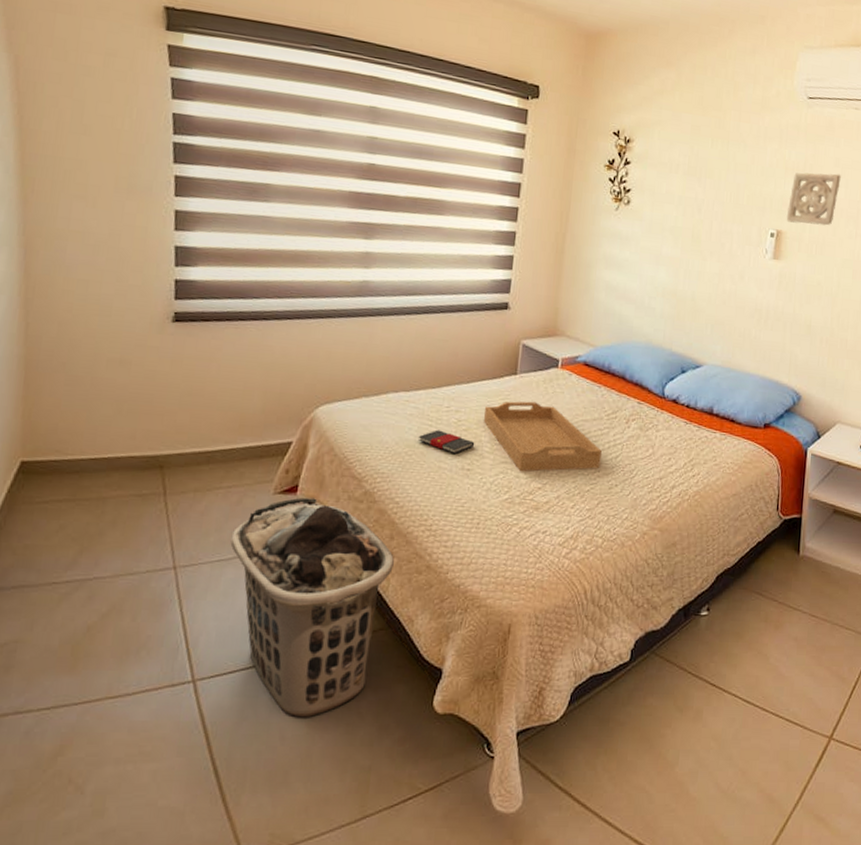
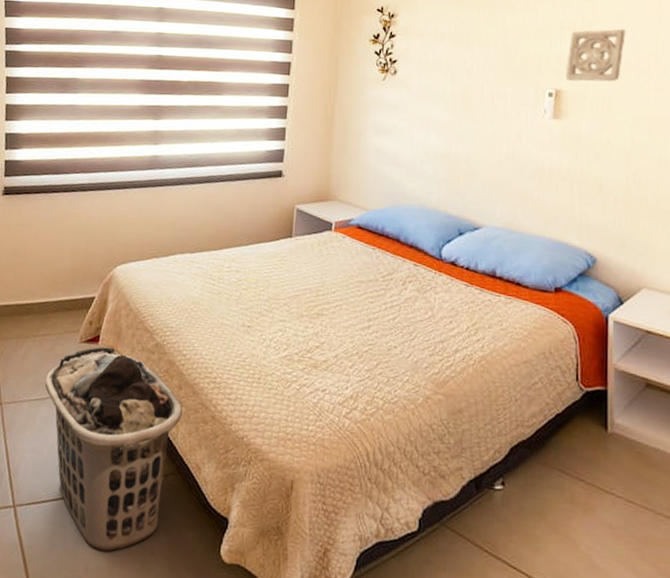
book: present [418,429,475,454] -> none [202,288,254,311]
serving tray: present [483,401,602,472] -> none [261,262,379,331]

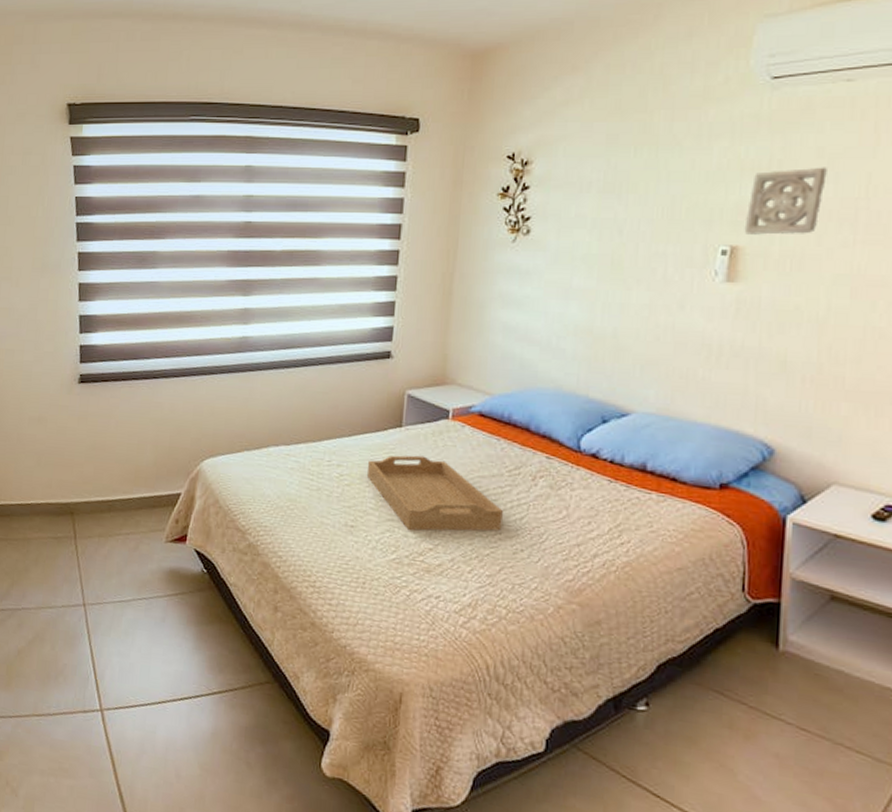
clothes hamper: present [44,347,183,553] -> none [129,547,280,761]
serving tray: none [261,262,379,331] -> present [366,455,503,532]

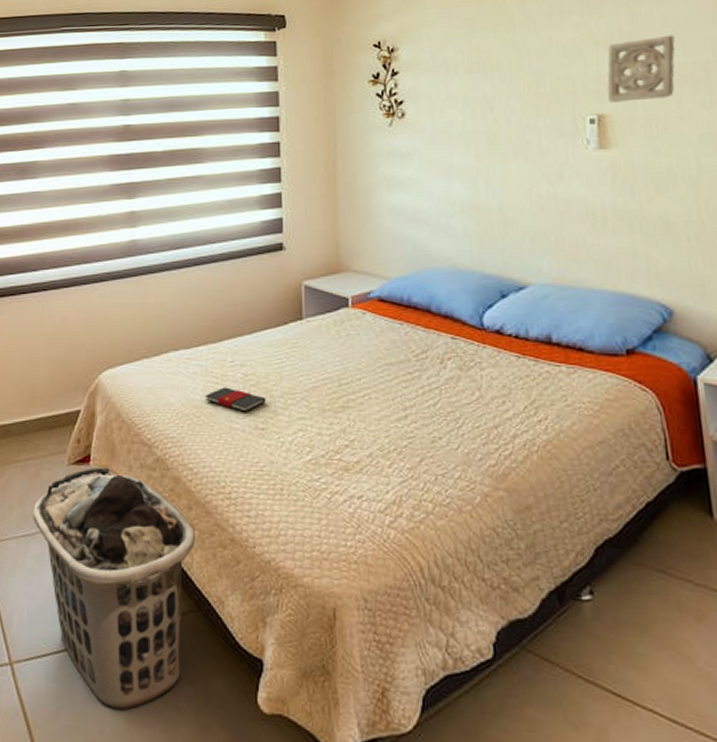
clothes hamper: none [129,547,280,761] -> present [32,467,196,711]
book: none [299,484,359,509] -> present [204,387,267,412]
serving tray: present [366,455,503,532] -> none [271,347,416,428]

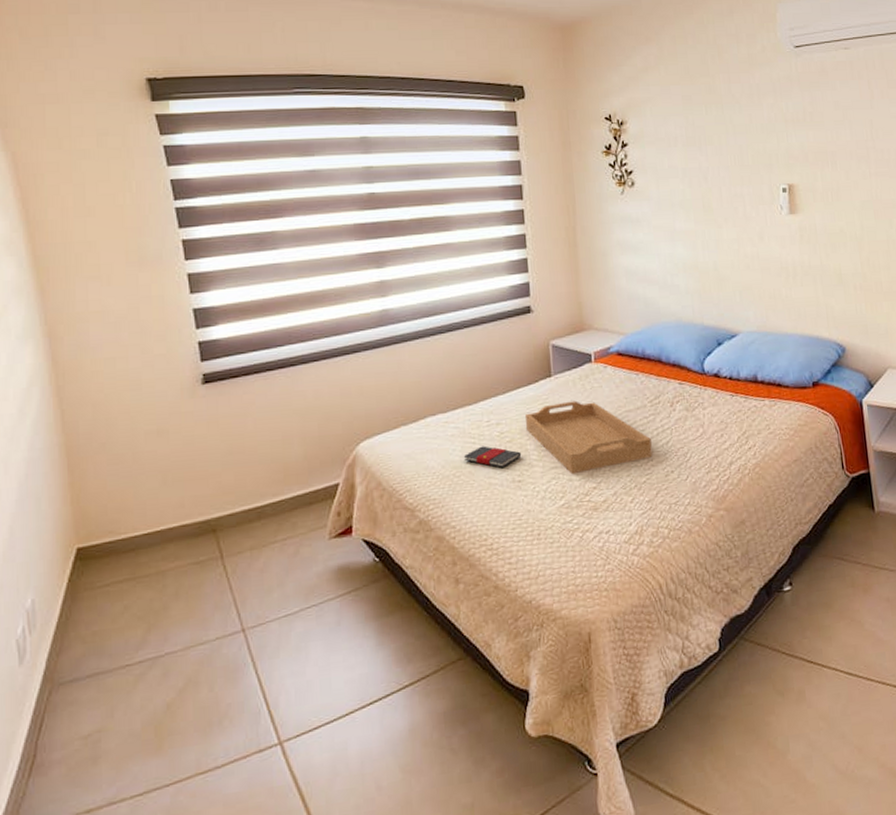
clothes hamper: present [32,467,196,711] -> none [294,536,462,765]
serving tray: none [271,347,416,428] -> present [524,401,653,475]
wall ornament: present [607,34,675,103] -> none [795,117,844,174]

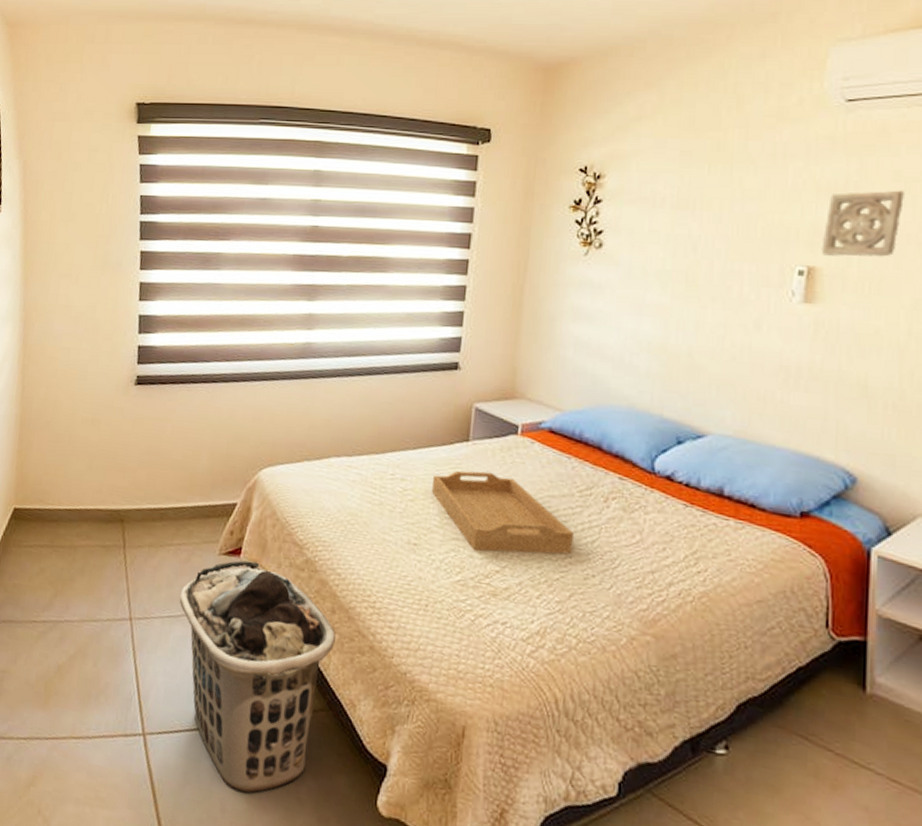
clothes hamper: none [294,536,462,765] -> present [179,560,337,794]
book: present [463,446,522,467] -> none [360,498,422,526]
wall ornament: none [795,117,844,174] -> present [821,190,904,257]

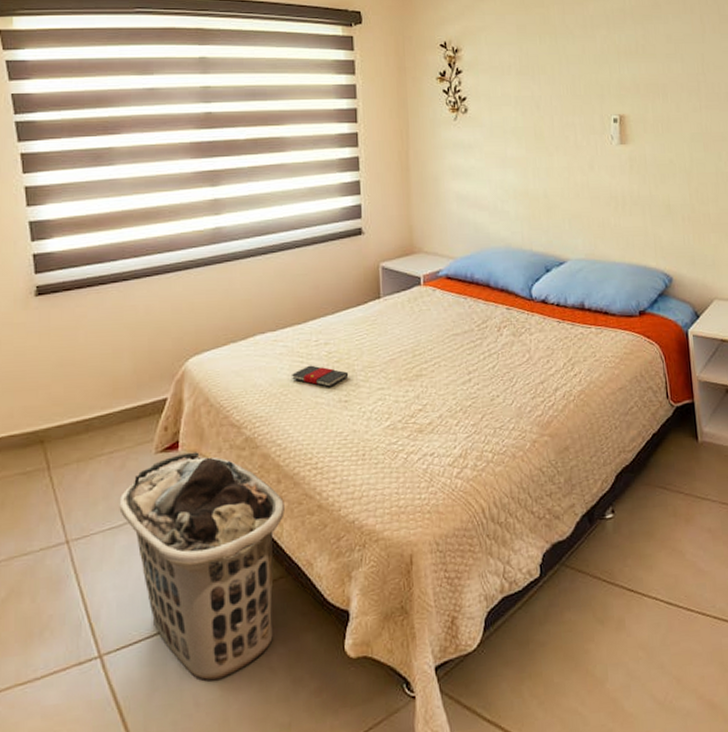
book: none [360,498,422,526] -> present [291,365,349,387]
serving tray: present [431,470,574,555] -> none [352,323,479,396]
wall ornament: present [821,190,904,257] -> none [626,50,676,105]

